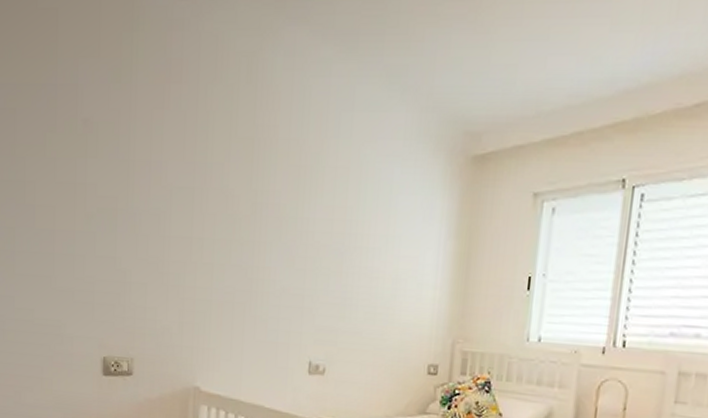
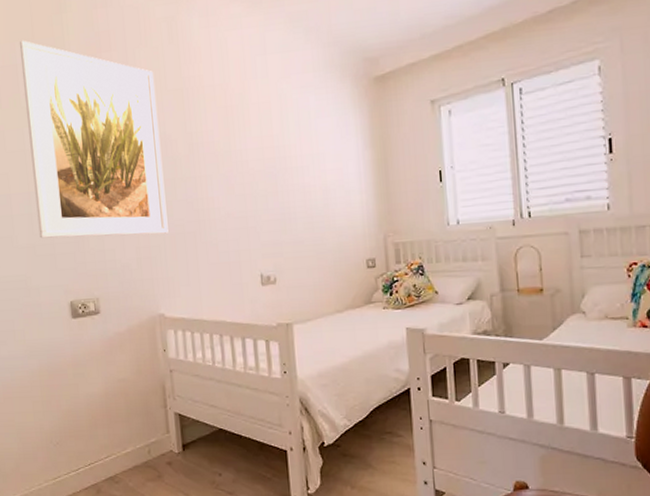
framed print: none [80,57,225,300] -> present [19,40,169,239]

